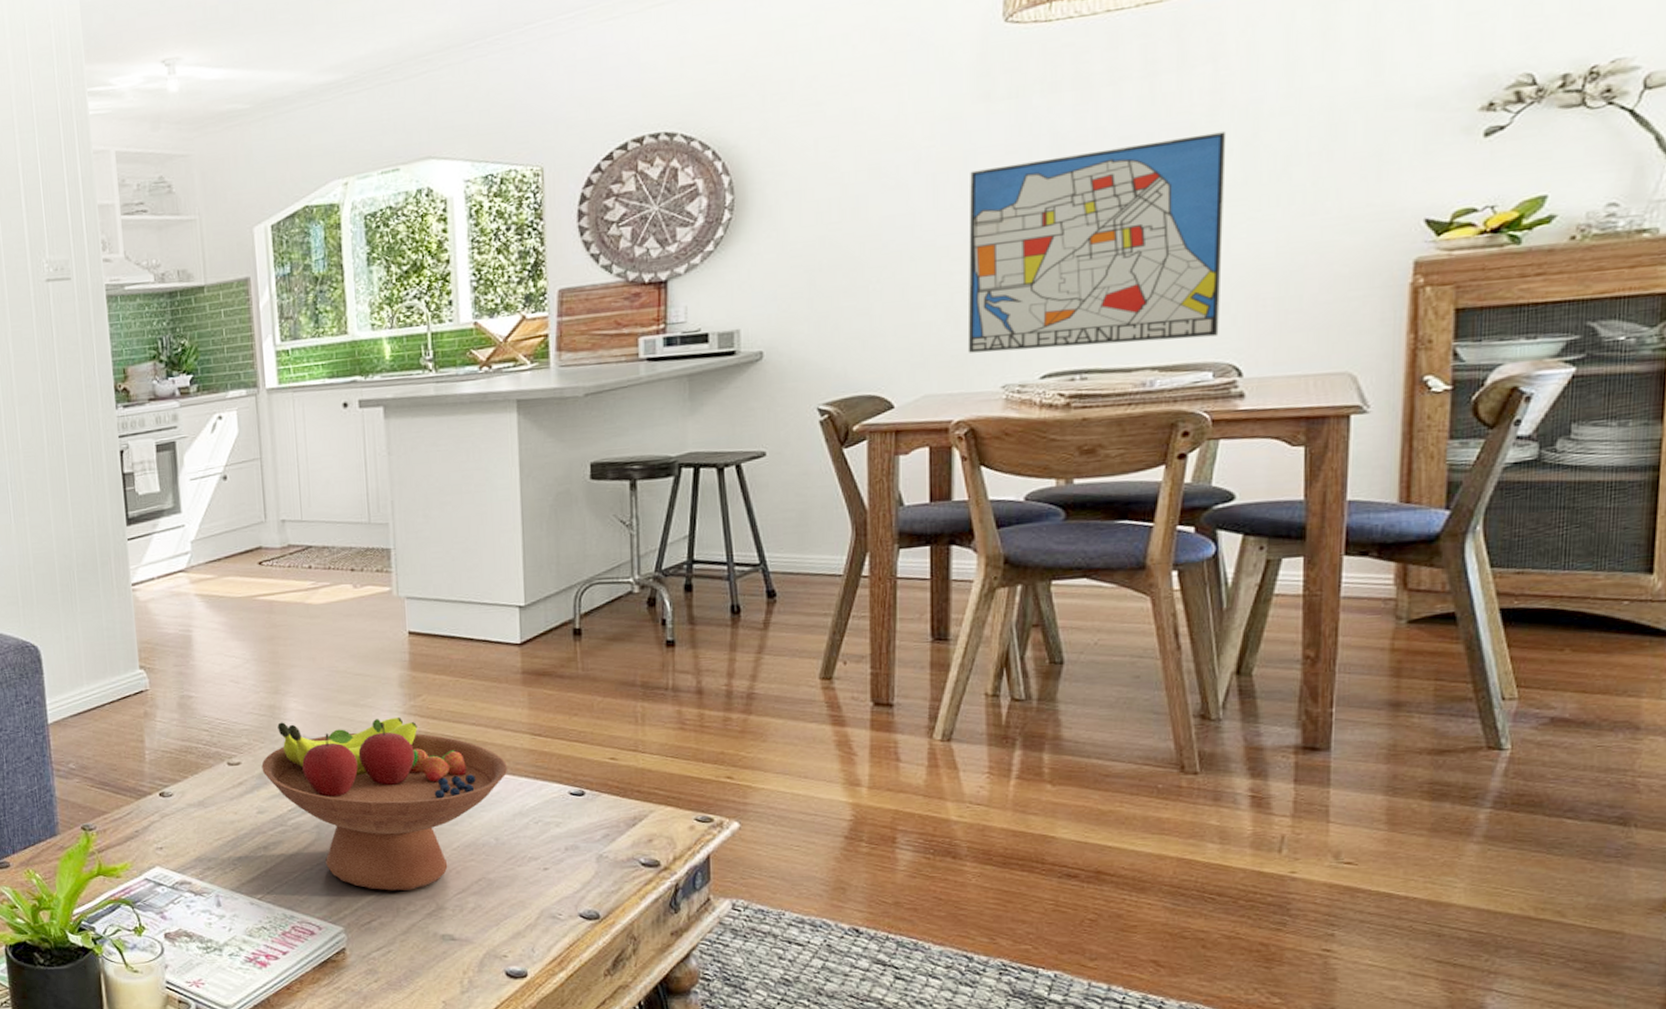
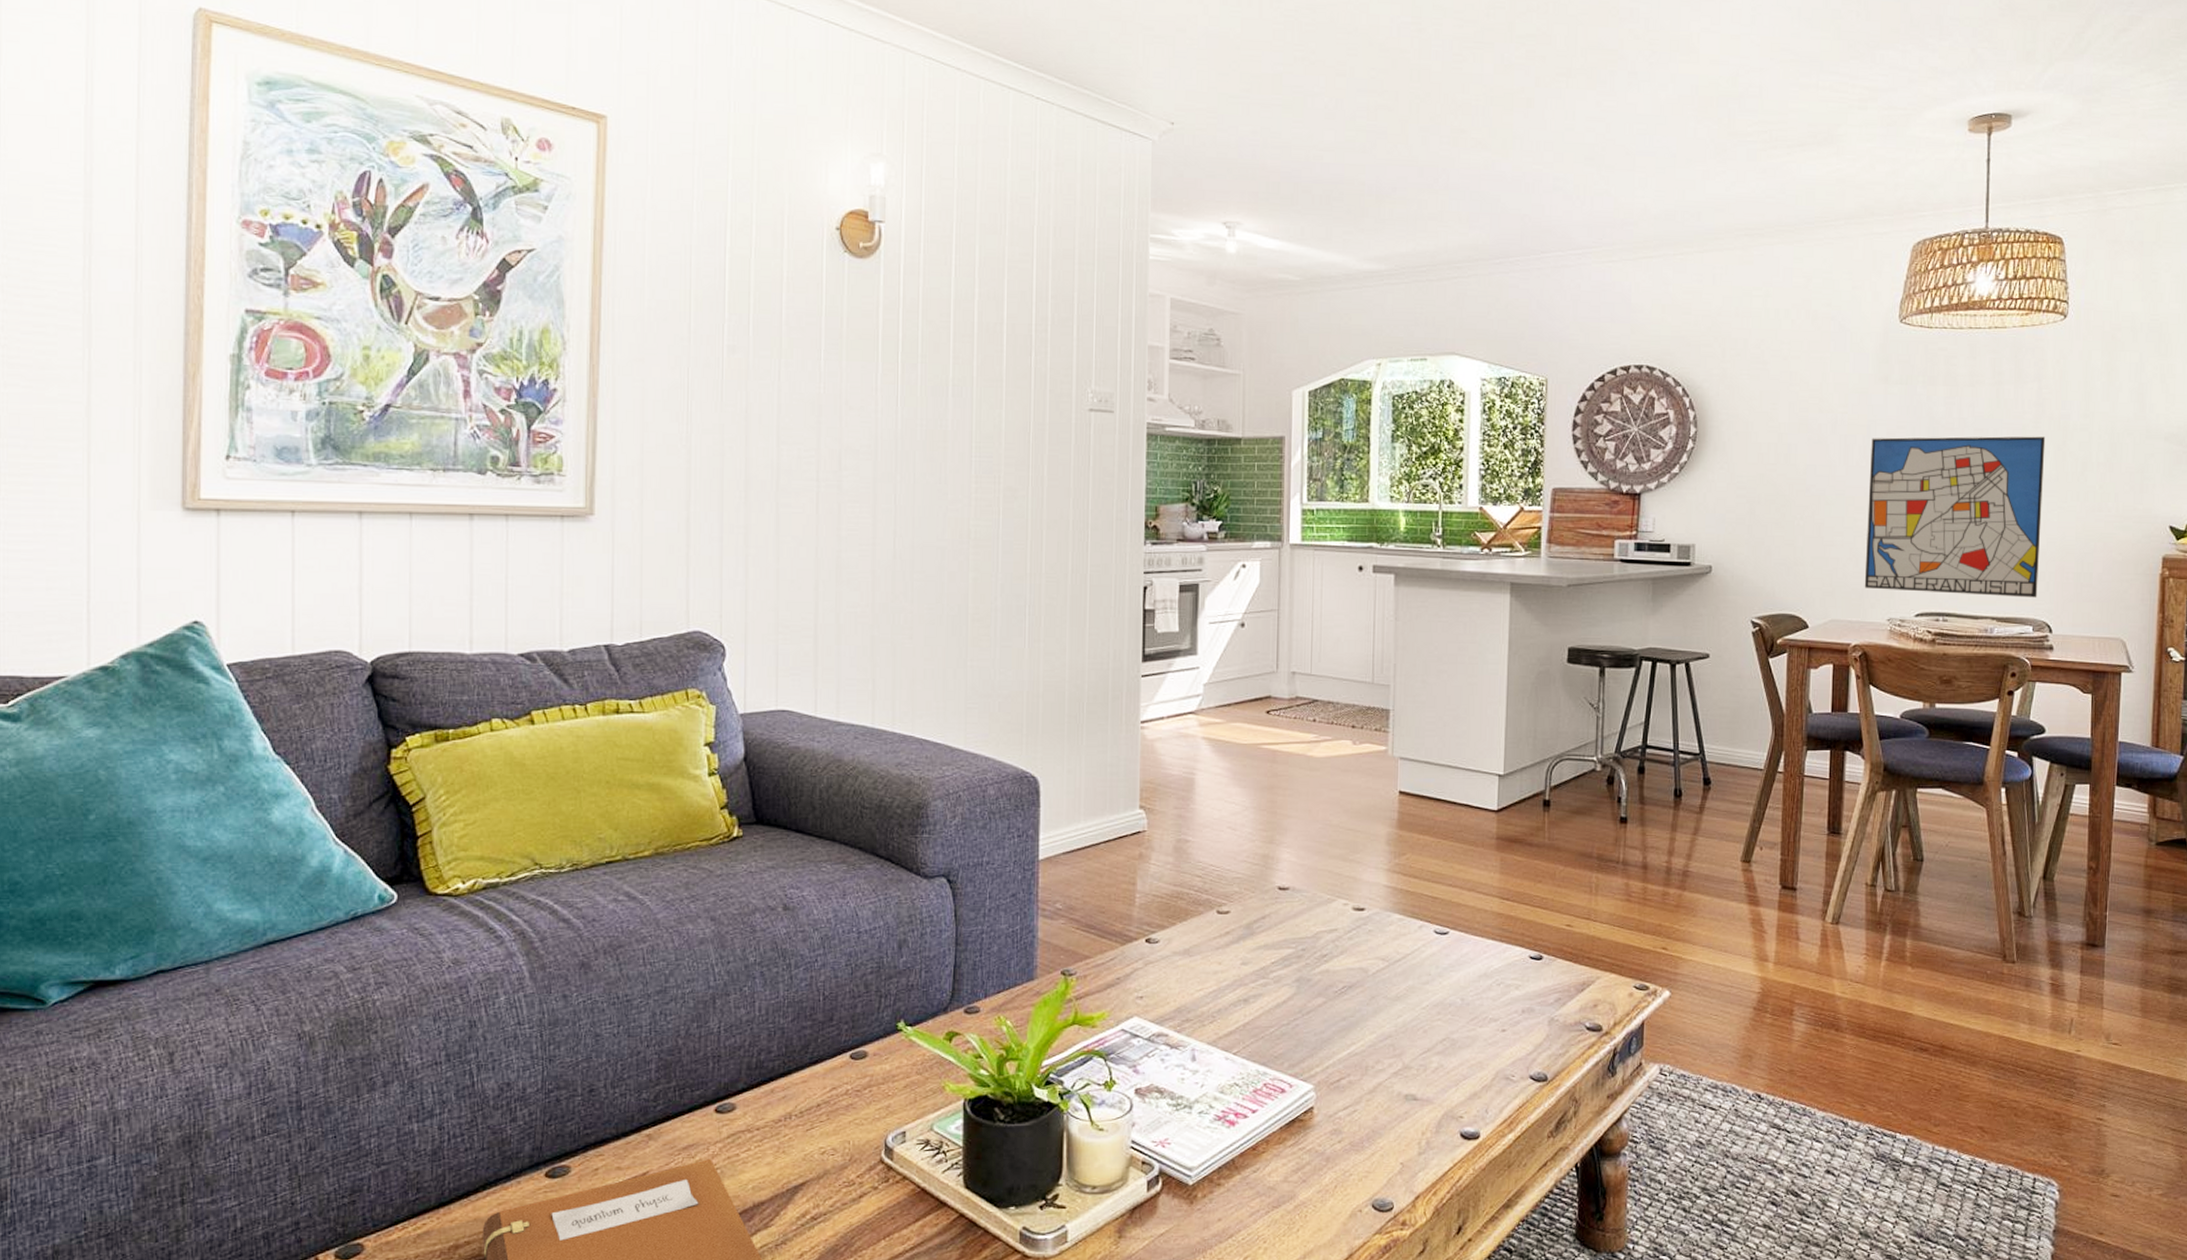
fruit bowl: present [261,716,508,891] -> none [1250,872,1478,1049]

